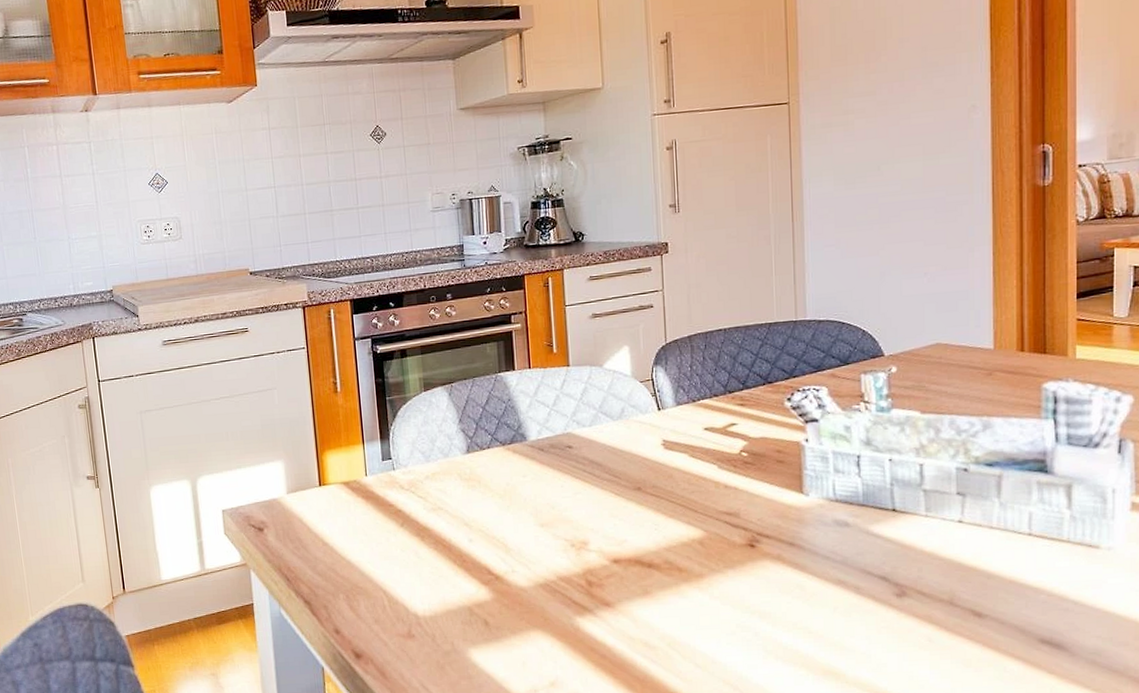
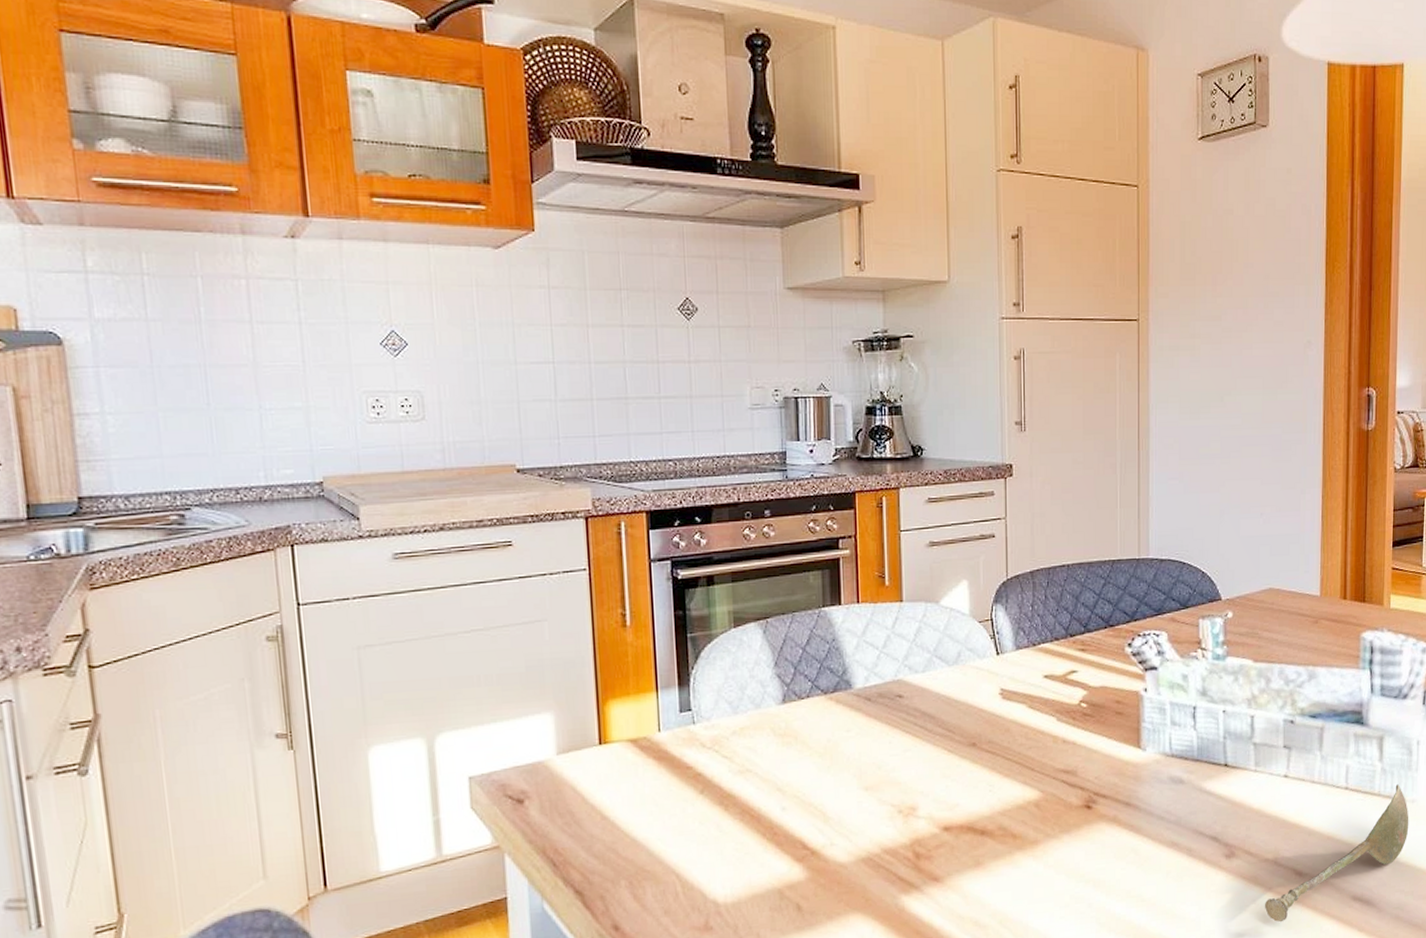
soupspoon: none [941,531,1105,660] -> present [1265,784,1409,923]

